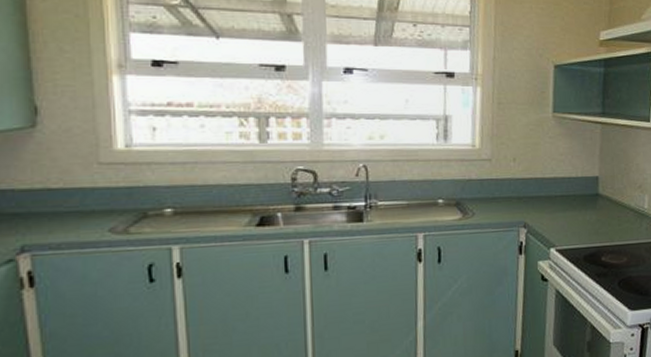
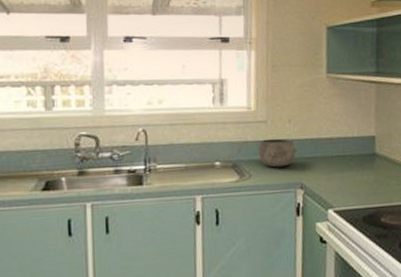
bowl: none [482,177,521,207] -> present [258,138,297,168]

